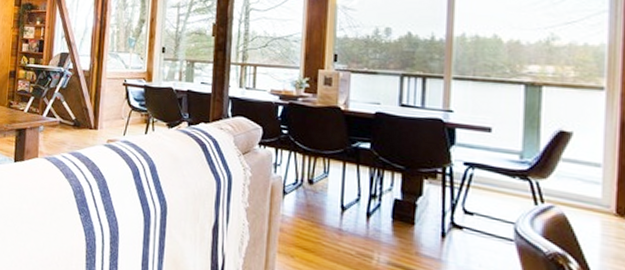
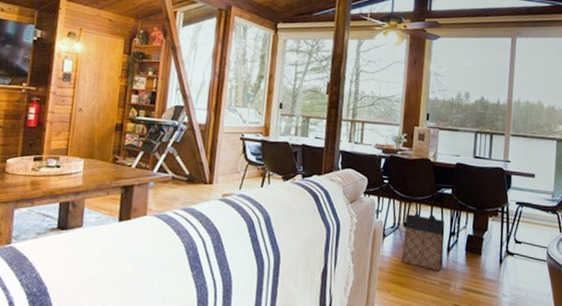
bag: none [306,169,363,240] -> present [401,213,445,271]

